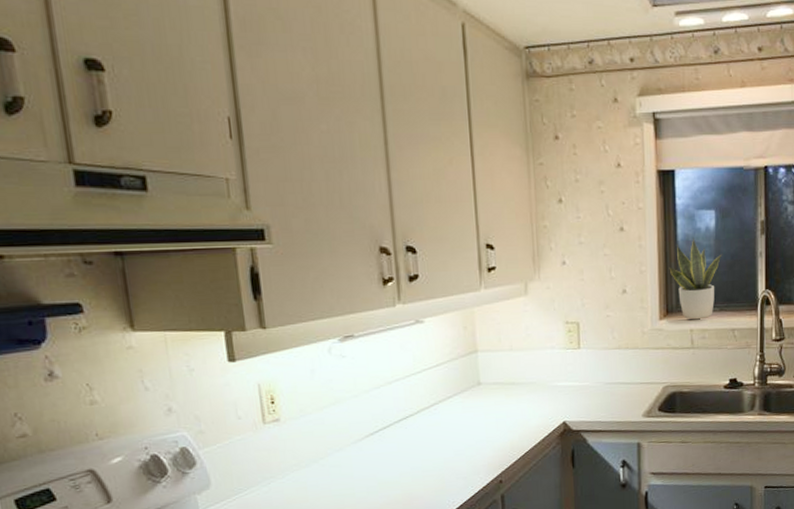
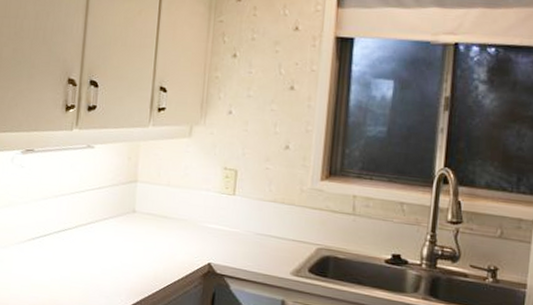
potted plant: present [669,238,723,320] -> none [337,105,398,188]

